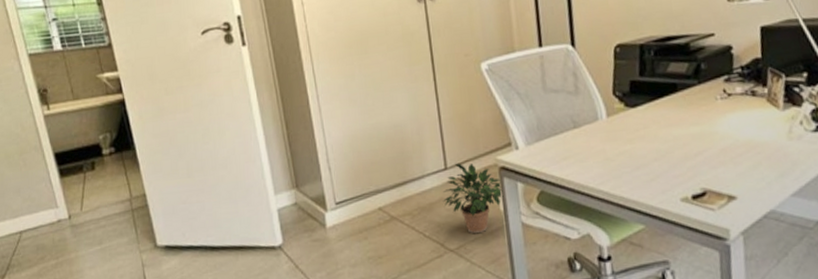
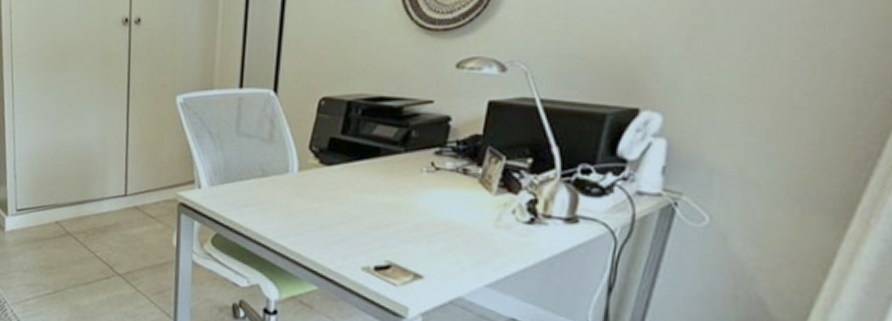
potted plant: present [442,162,504,234] -> none [118,191,179,264]

